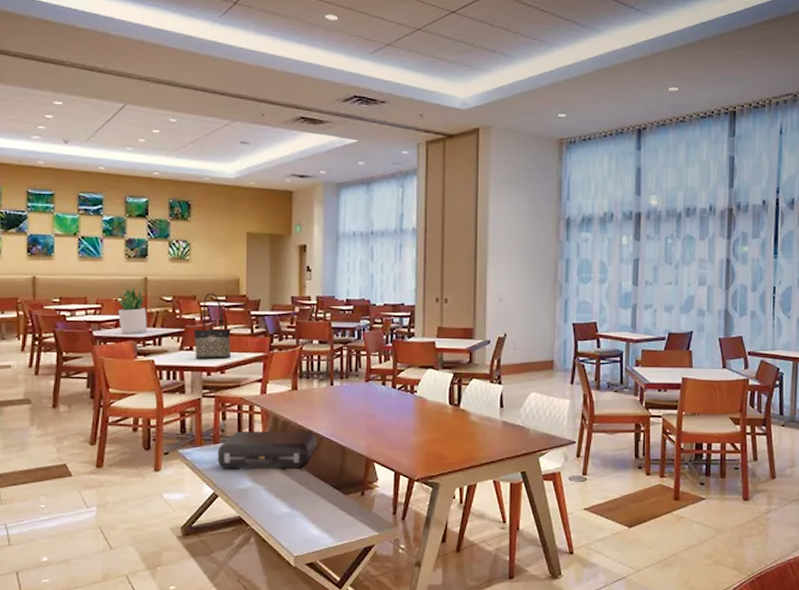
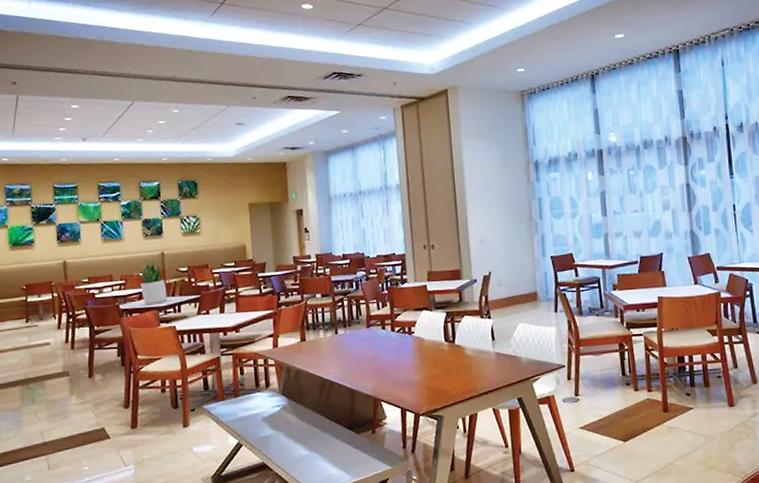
tote bag: present [194,292,232,360] -> none [209,260,244,322]
briefcase: present [217,431,316,469] -> none [238,377,328,419]

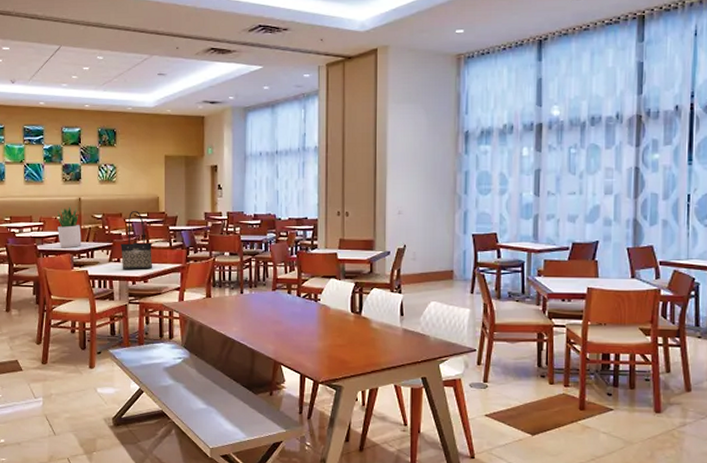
tote bag: none [209,260,244,322] -> present [121,210,153,270]

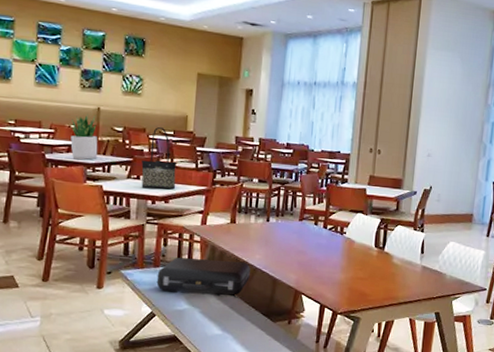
briefcase: none [142,334,229,369] -> present [156,257,250,296]

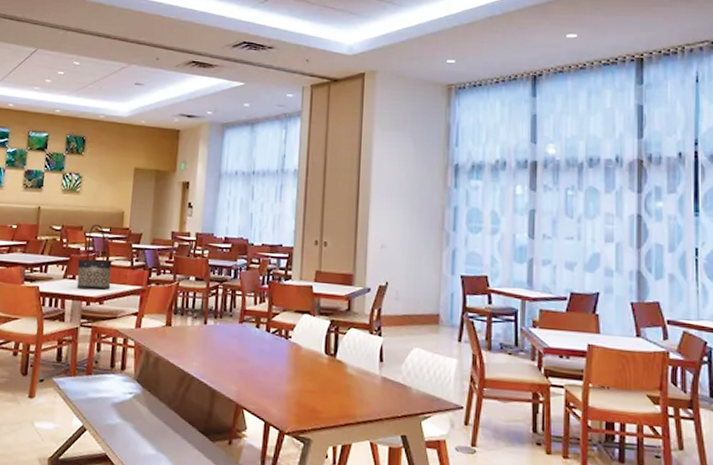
planter: present [70,114,98,161] -> none [11,214,37,261]
briefcase: present [156,257,250,296] -> none [88,364,187,409]

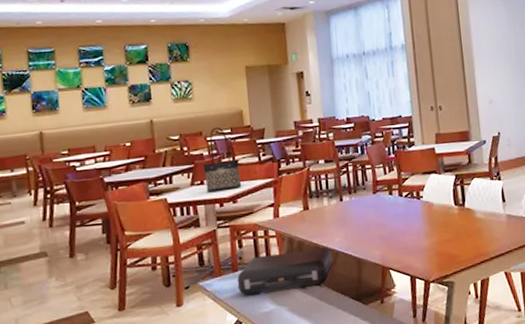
briefcase: none [88,364,187,409] -> present [237,247,333,295]

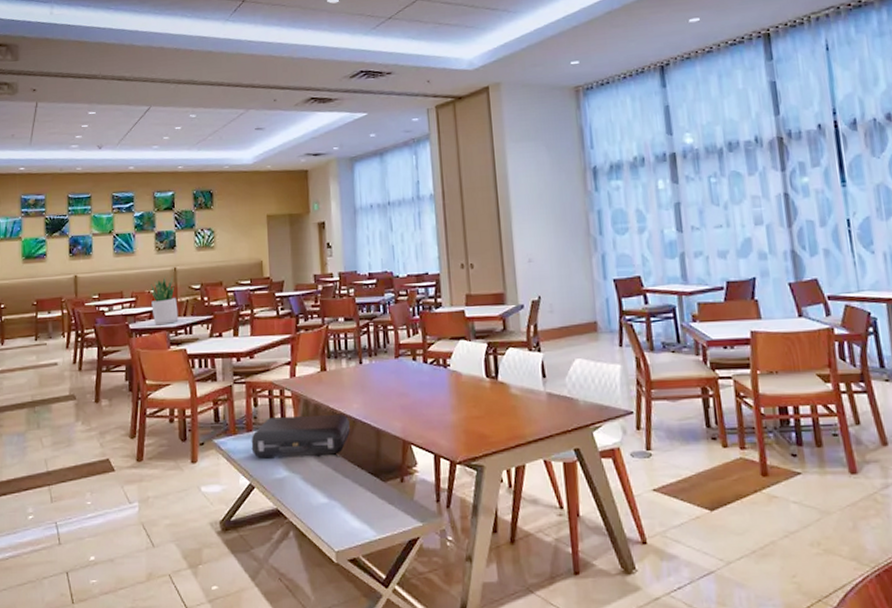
planter: none [125,128,157,178] -> present [150,276,179,326]
tote bag: present [203,127,242,193] -> none [222,277,259,346]

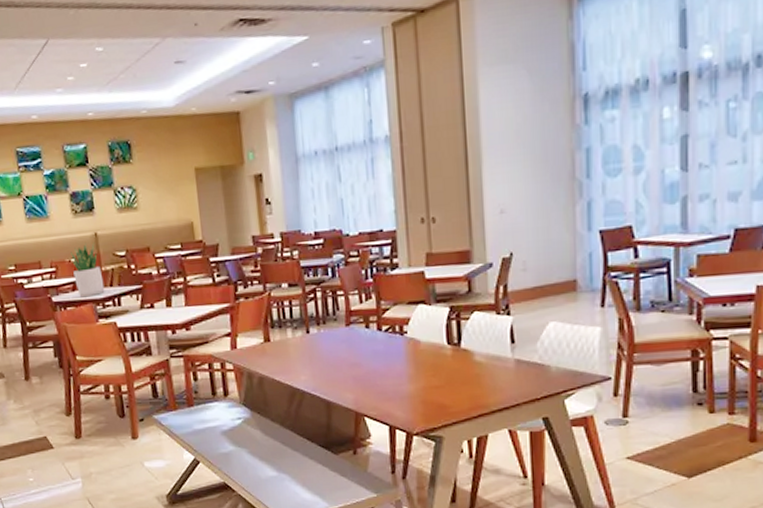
briefcase: present [251,413,350,458] -> none [192,386,298,433]

